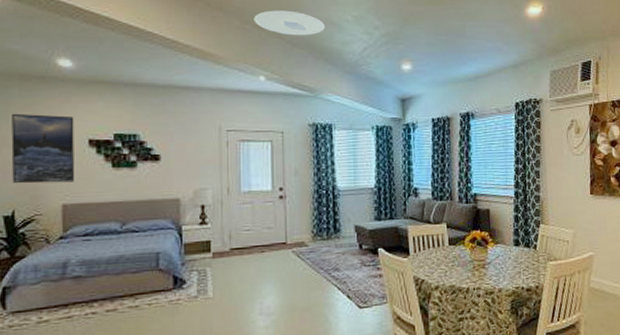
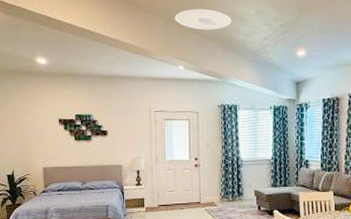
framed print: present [11,113,75,184] -> none [9,100,51,152]

